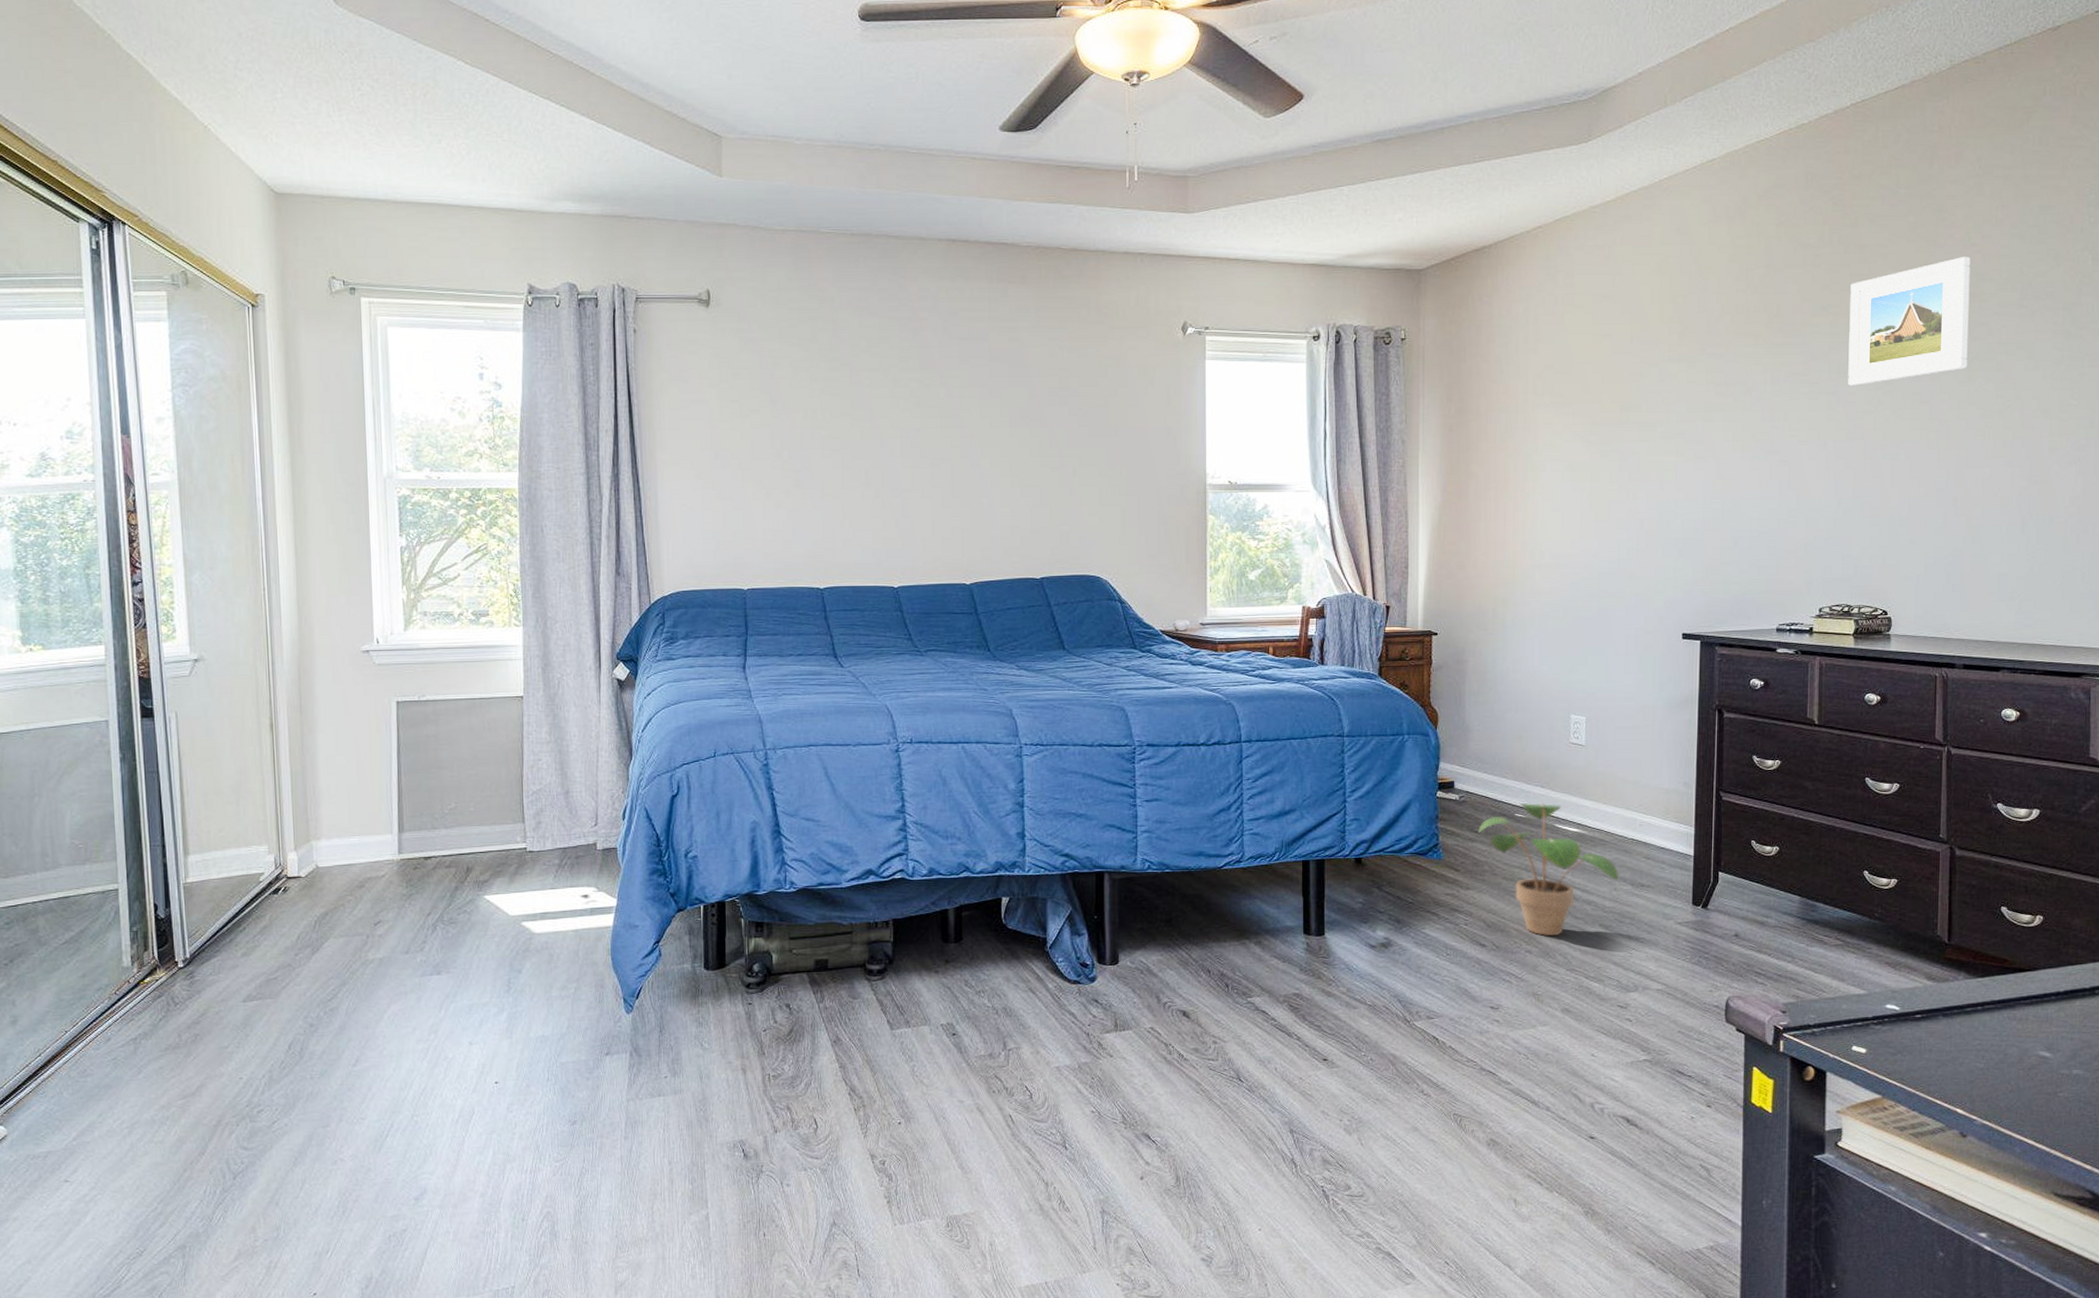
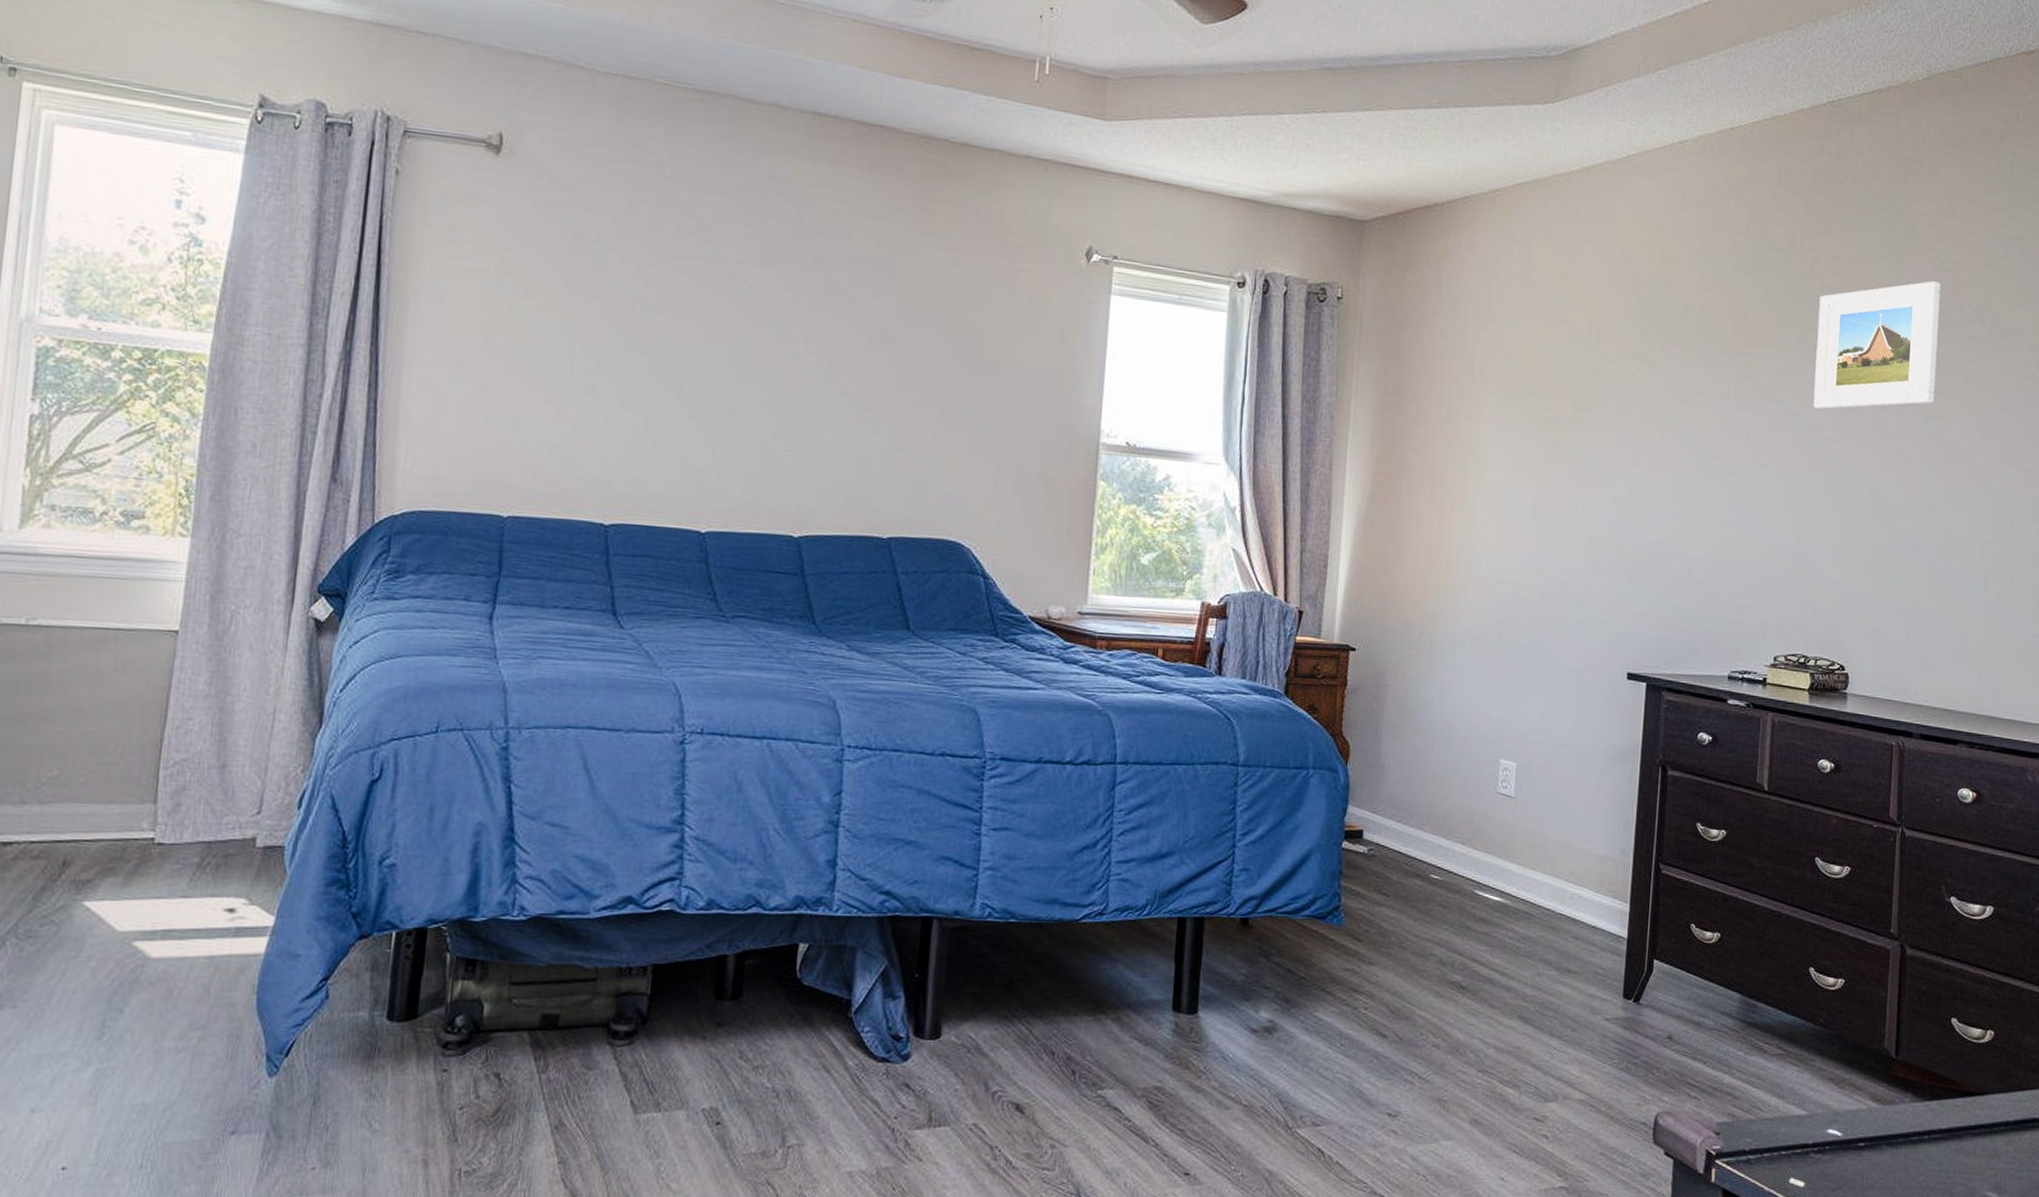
potted plant: present [1477,803,1619,936] -> none [1386,862,1544,1027]

